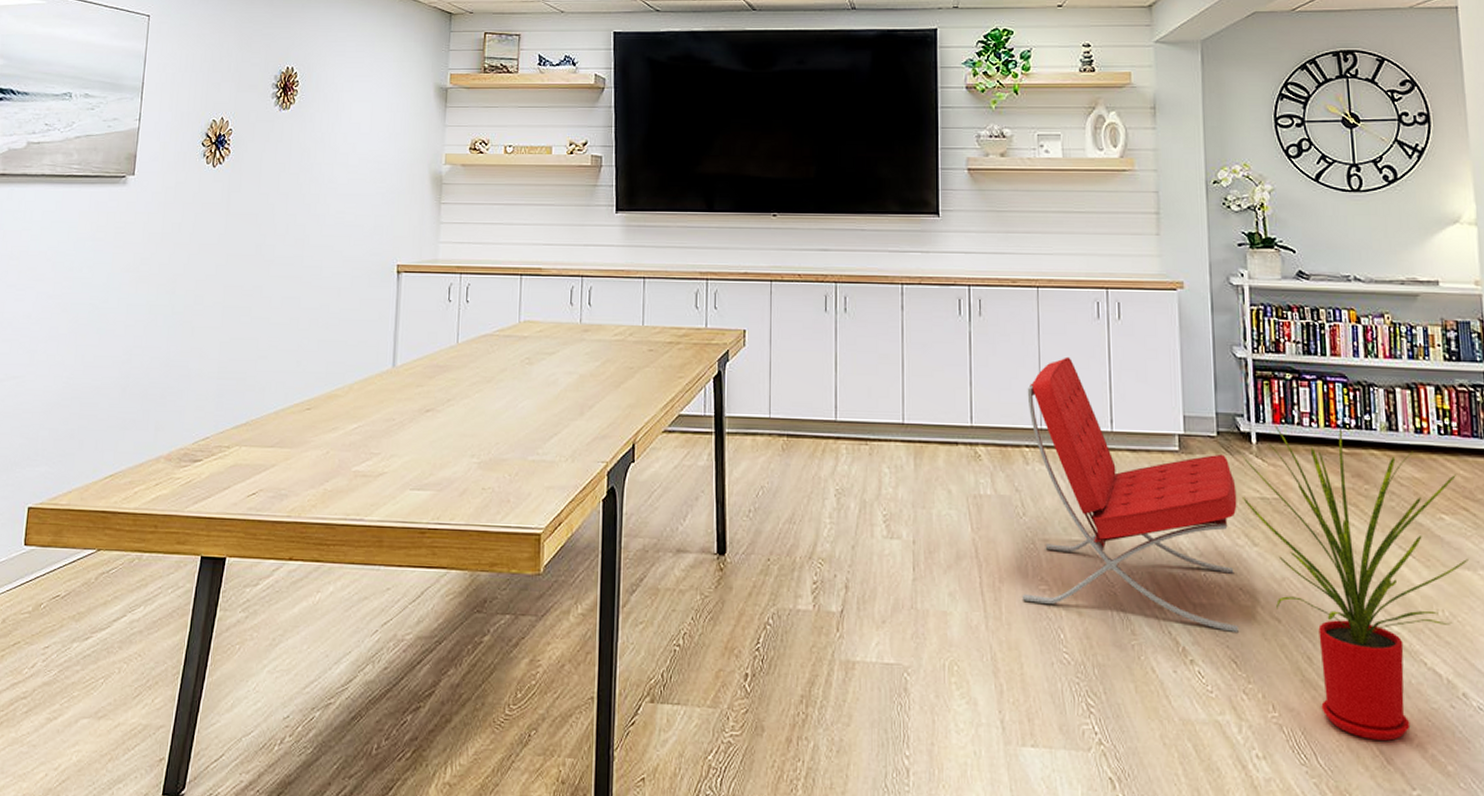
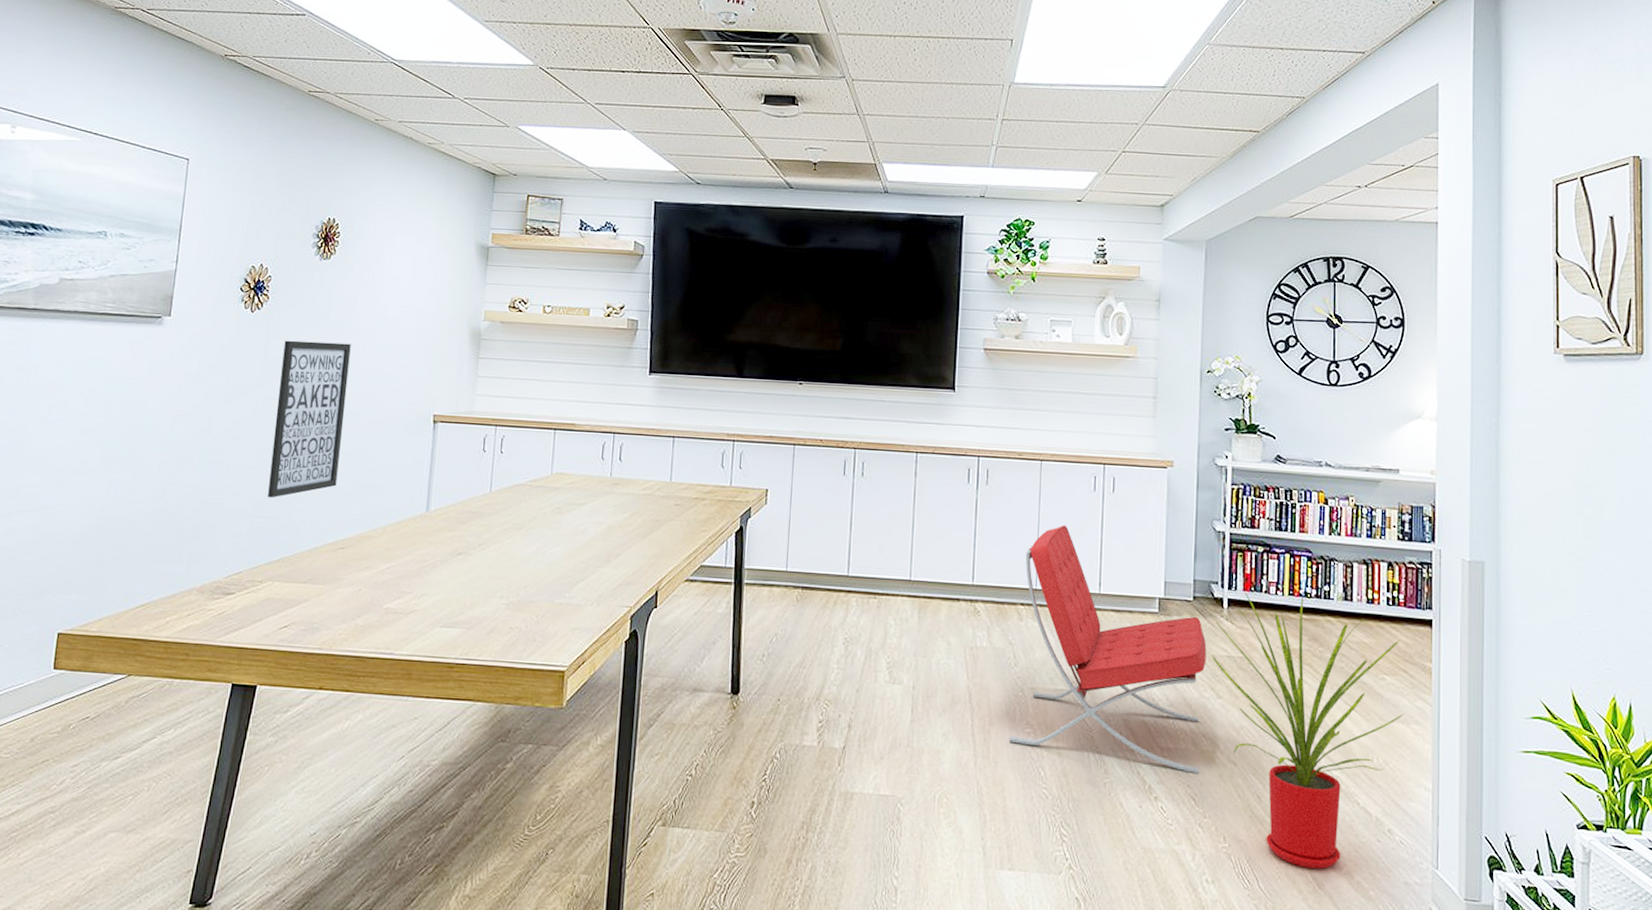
wall art: none [233,194,313,359] -> present [268,340,351,498]

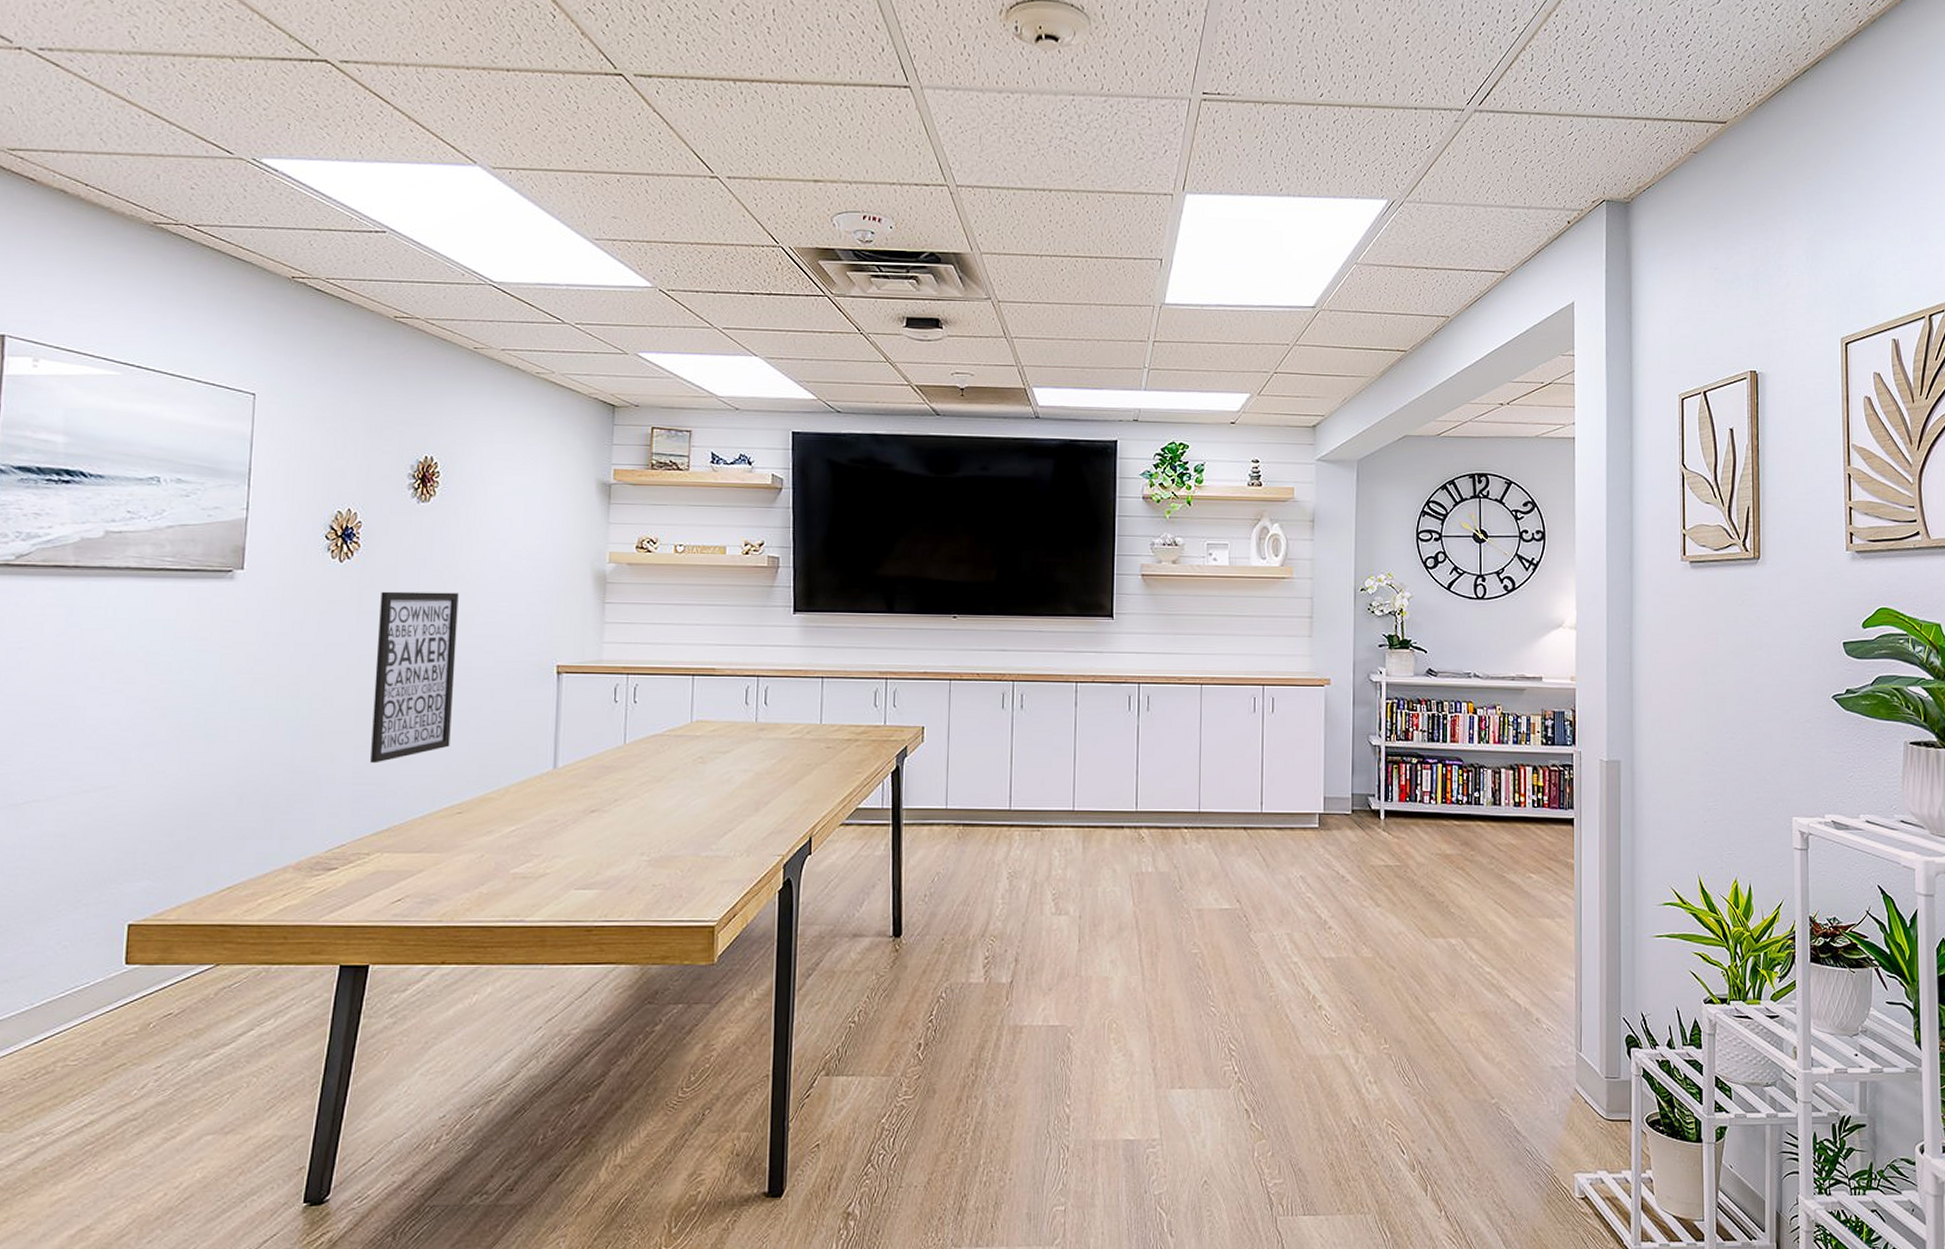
lounge chair: present [1008,525,1207,773] -> none [1176,747,1365,980]
house plant: present [1212,592,1403,869] -> none [1370,802,1549,1061]

